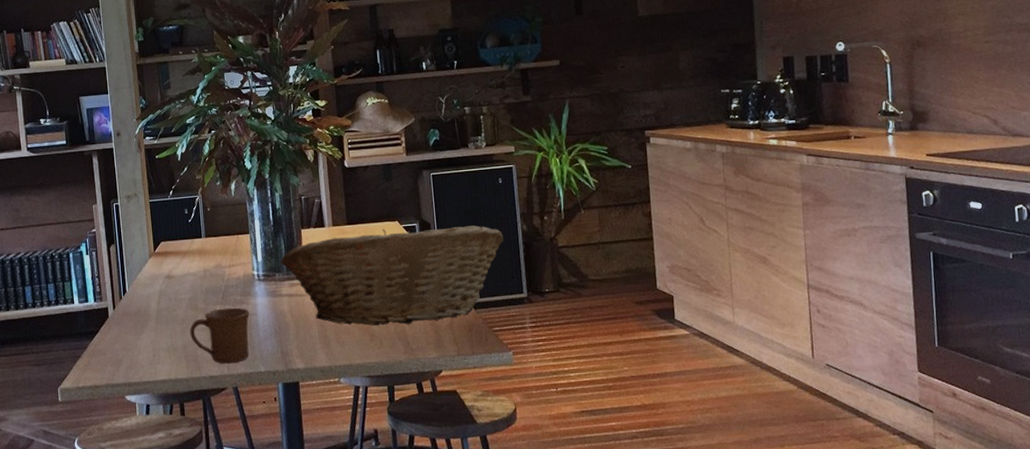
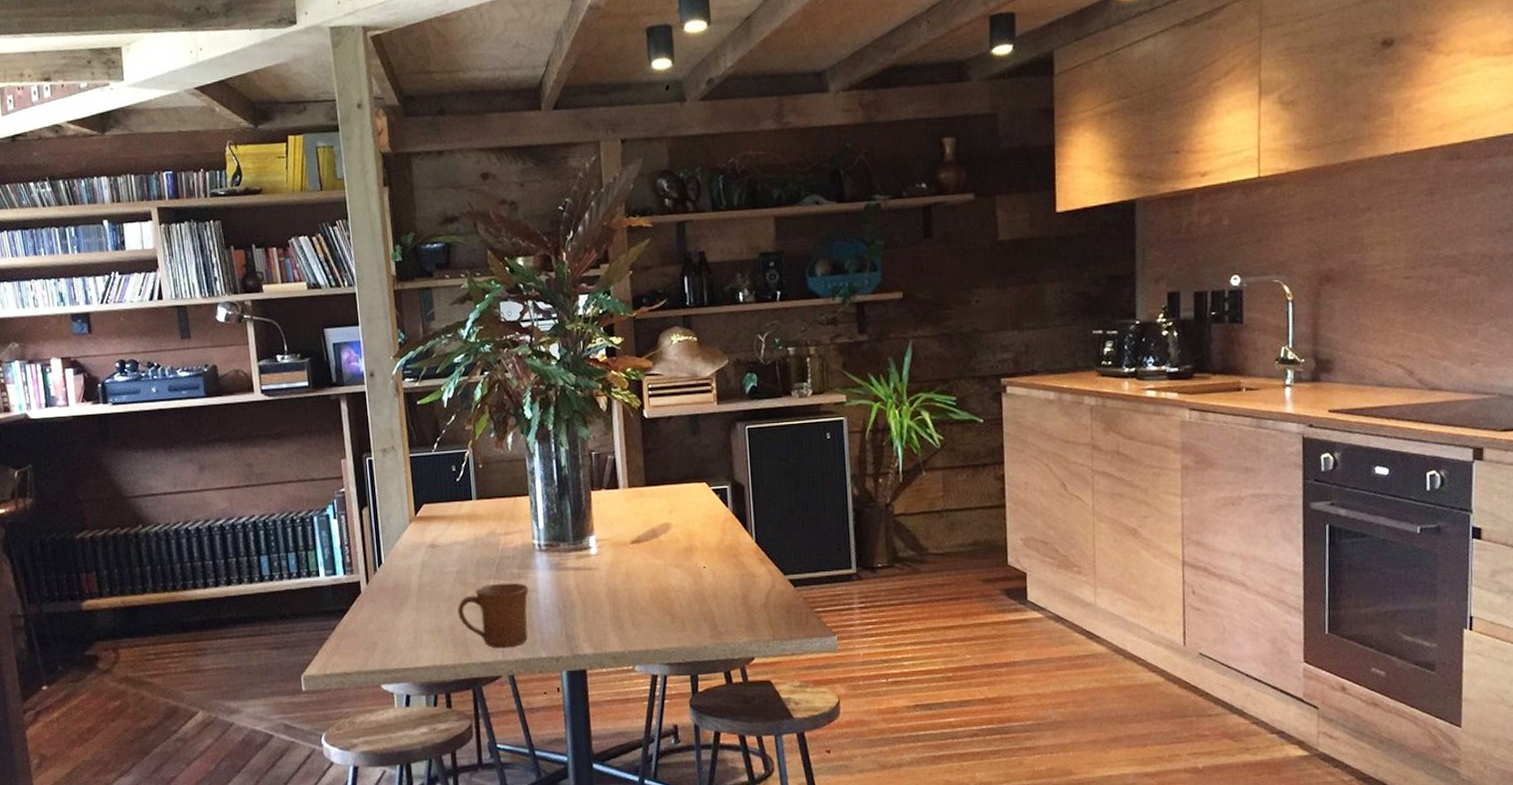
fruit basket: present [281,225,504,326] -> none [566,488,830,606]

